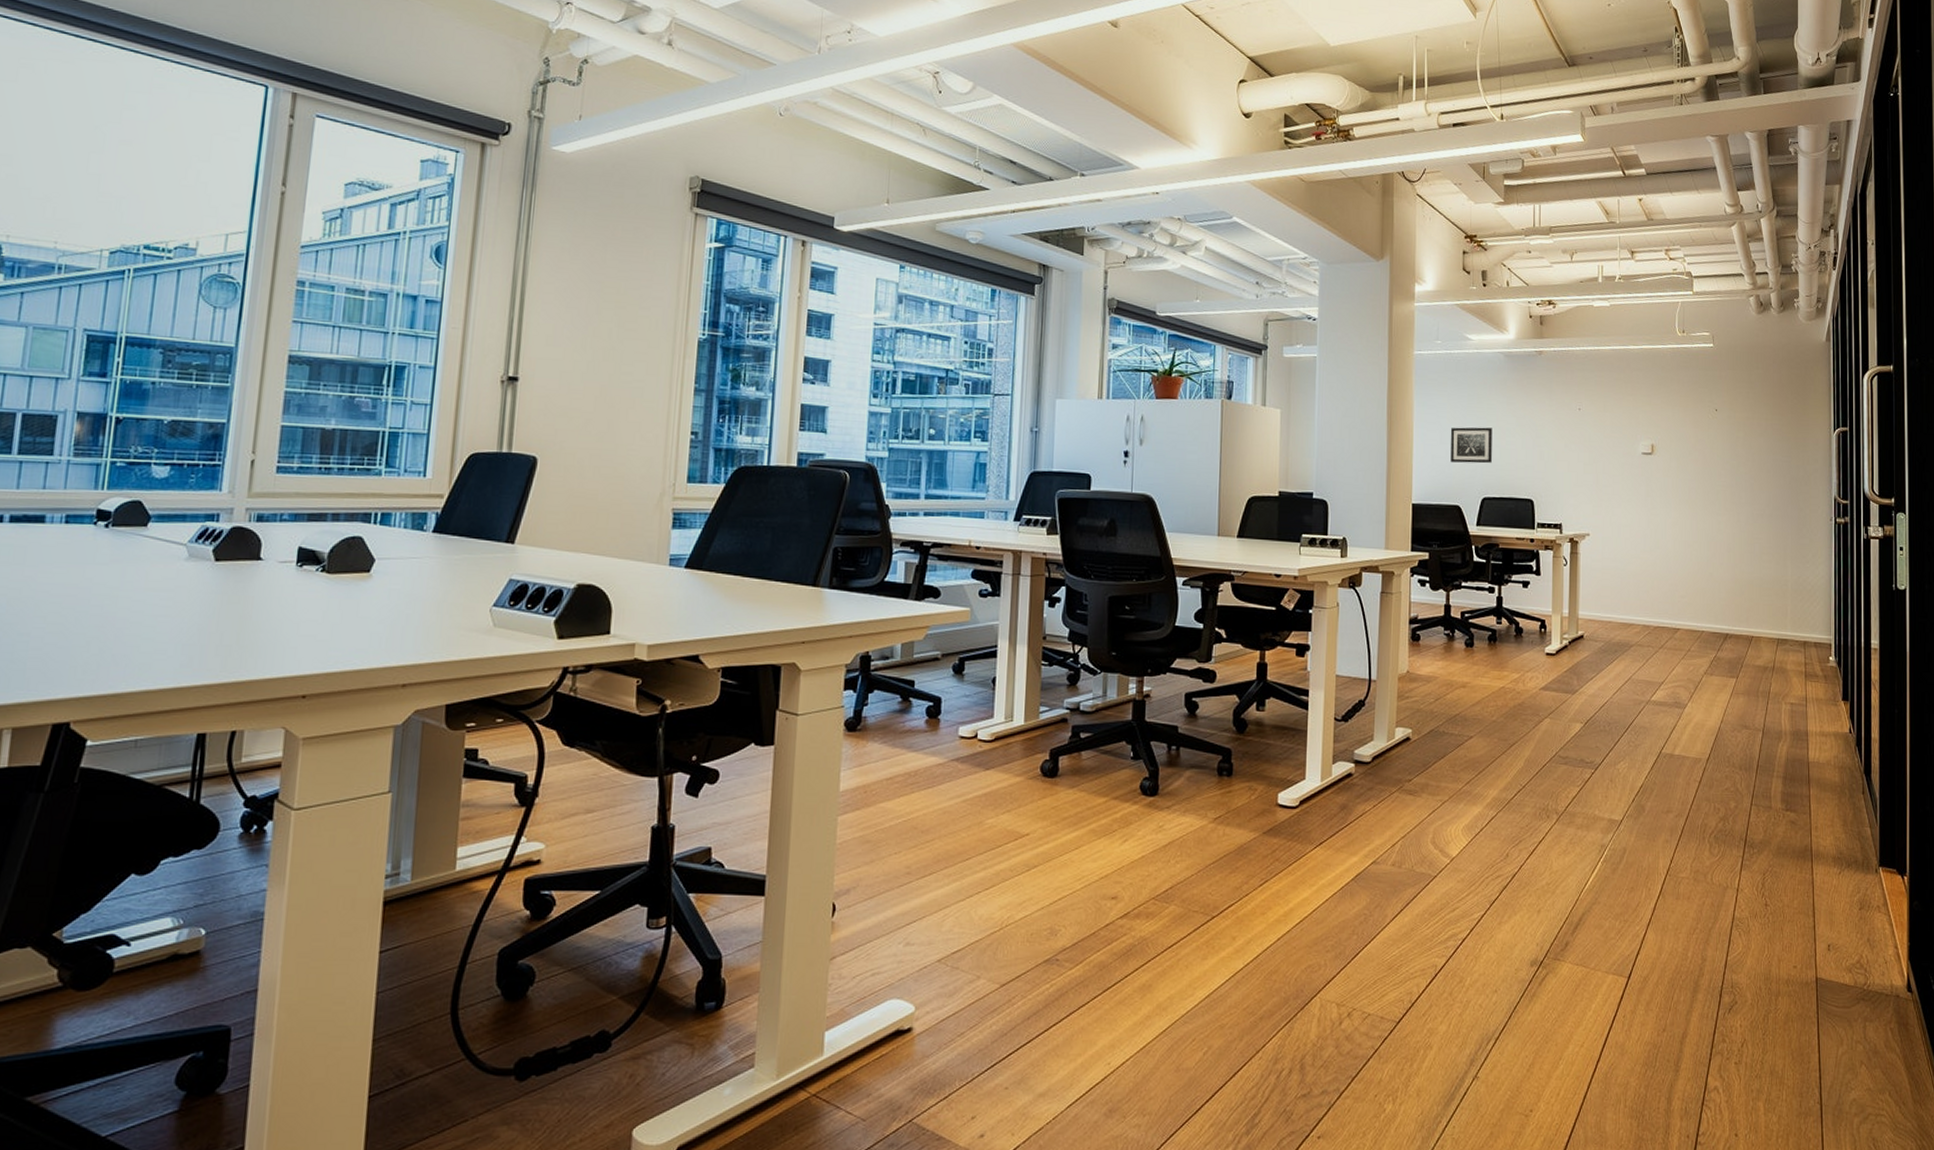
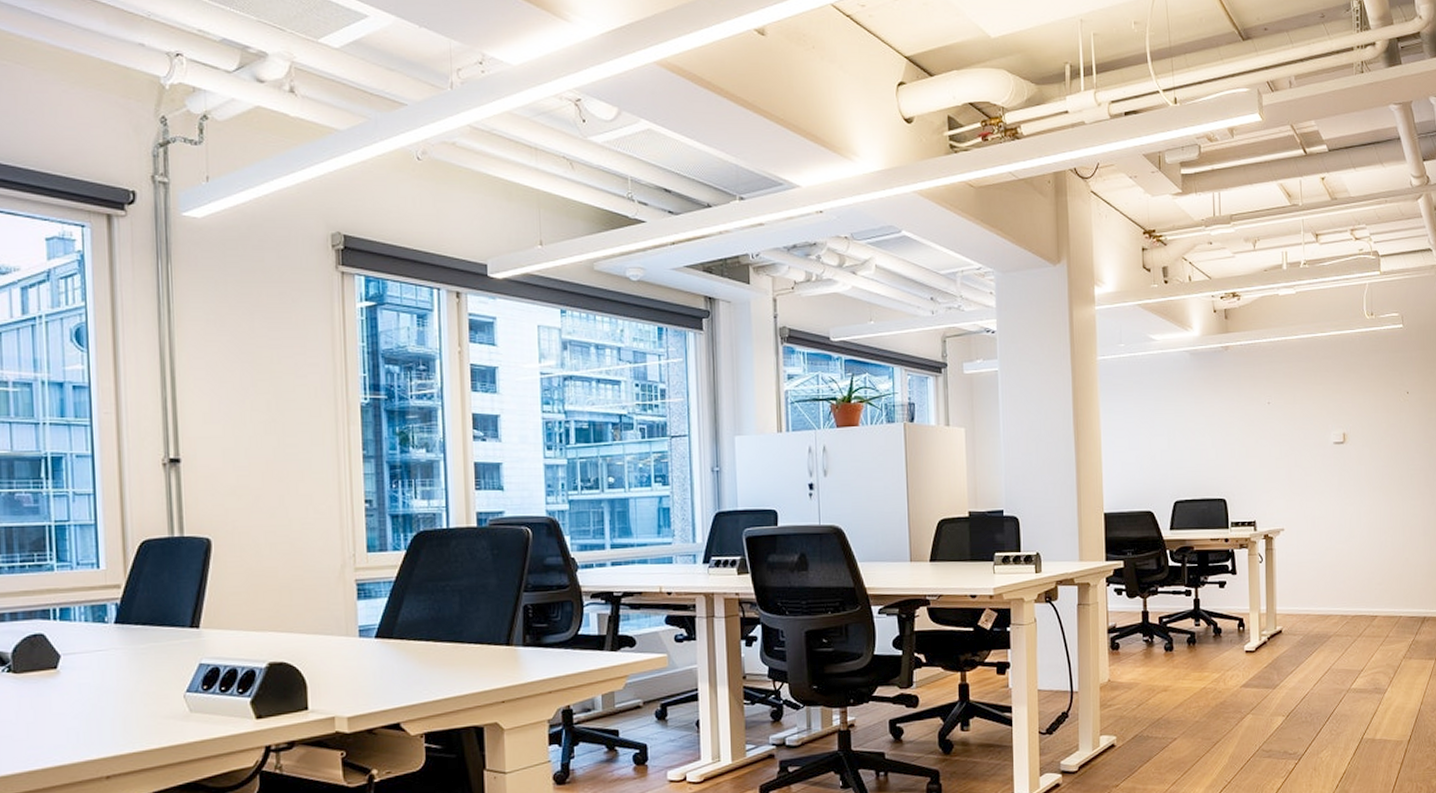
wall art: present [1450,427,1492,464] -> none [1138,429,1182,468]

